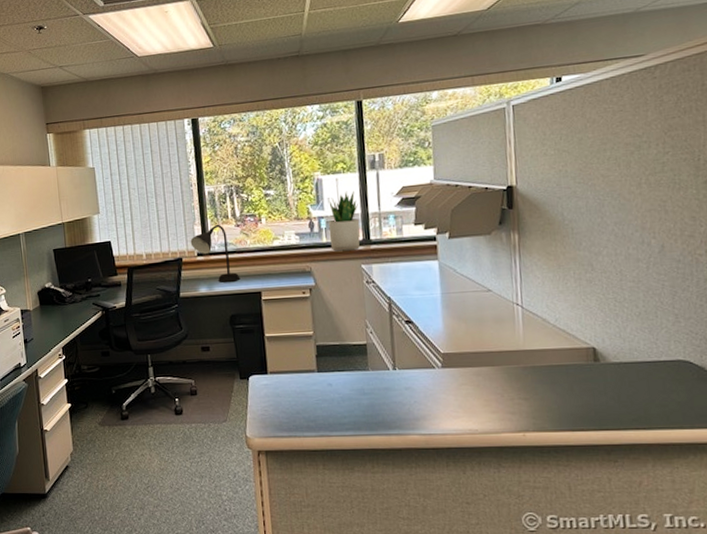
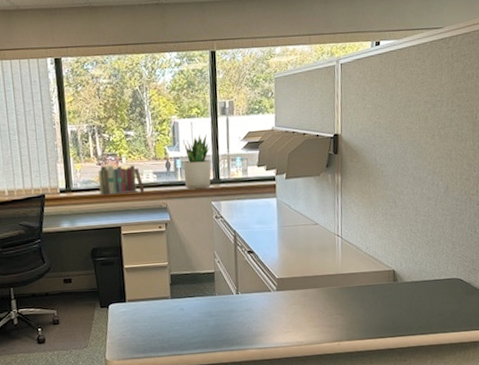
desk lamp: present [190,224,239,283] -> none [53,162,101,219]
books: none [236,225,287,258] -> present [98,164,145,195]

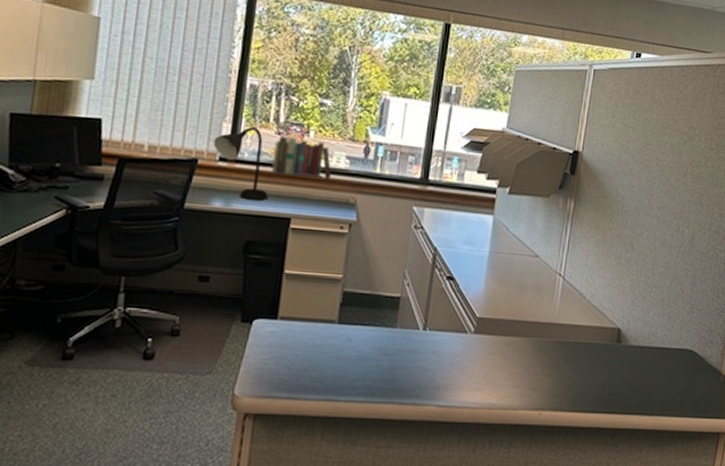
desk lamp: none [53,162,101,219] -> present [213,126,268,201]
planter: present [183,134,211,189] -> none [383,120,423,188]

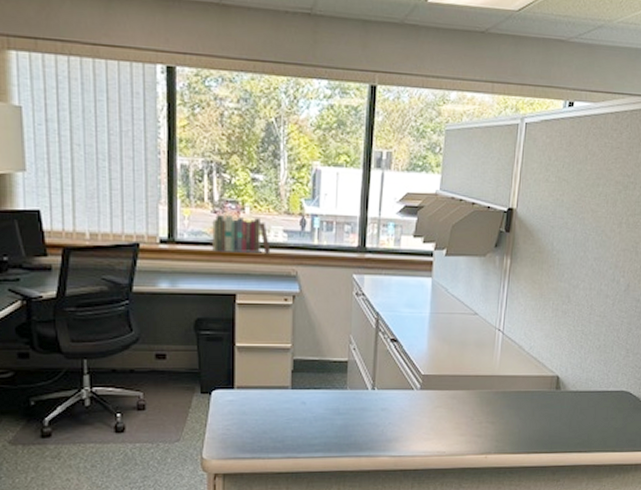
desk lamp: present [213,126,268,201] -> none [152,206,211,280]

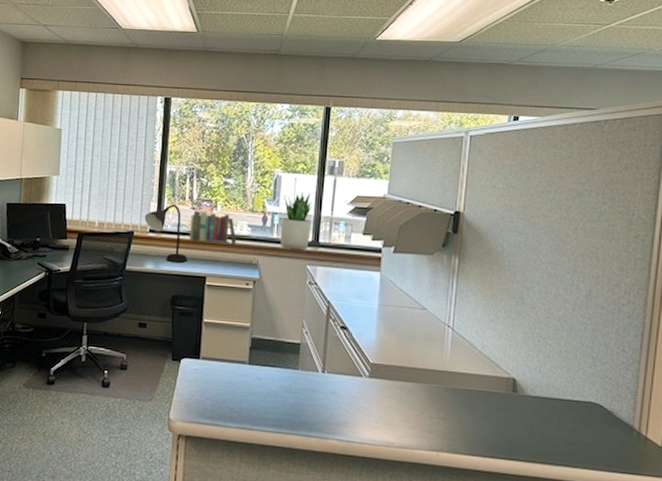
desk lamp: none [152,206,211,280] -> present [144,204,187,264]
planter: none [322,188,358,257] -> present [280,191,312,250]

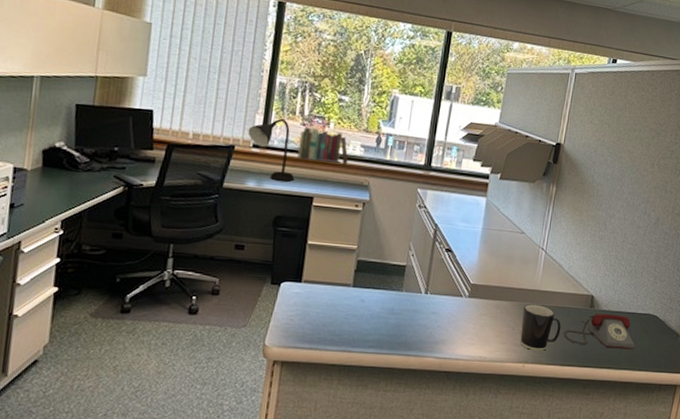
planter: present [280,191,312,250] -> none [392,114,427,173]
mug: none [431,386,479,440] -> present [520,304,561,352]
telephone: none [483,399,576,443] -> present [564,314,635,350]

